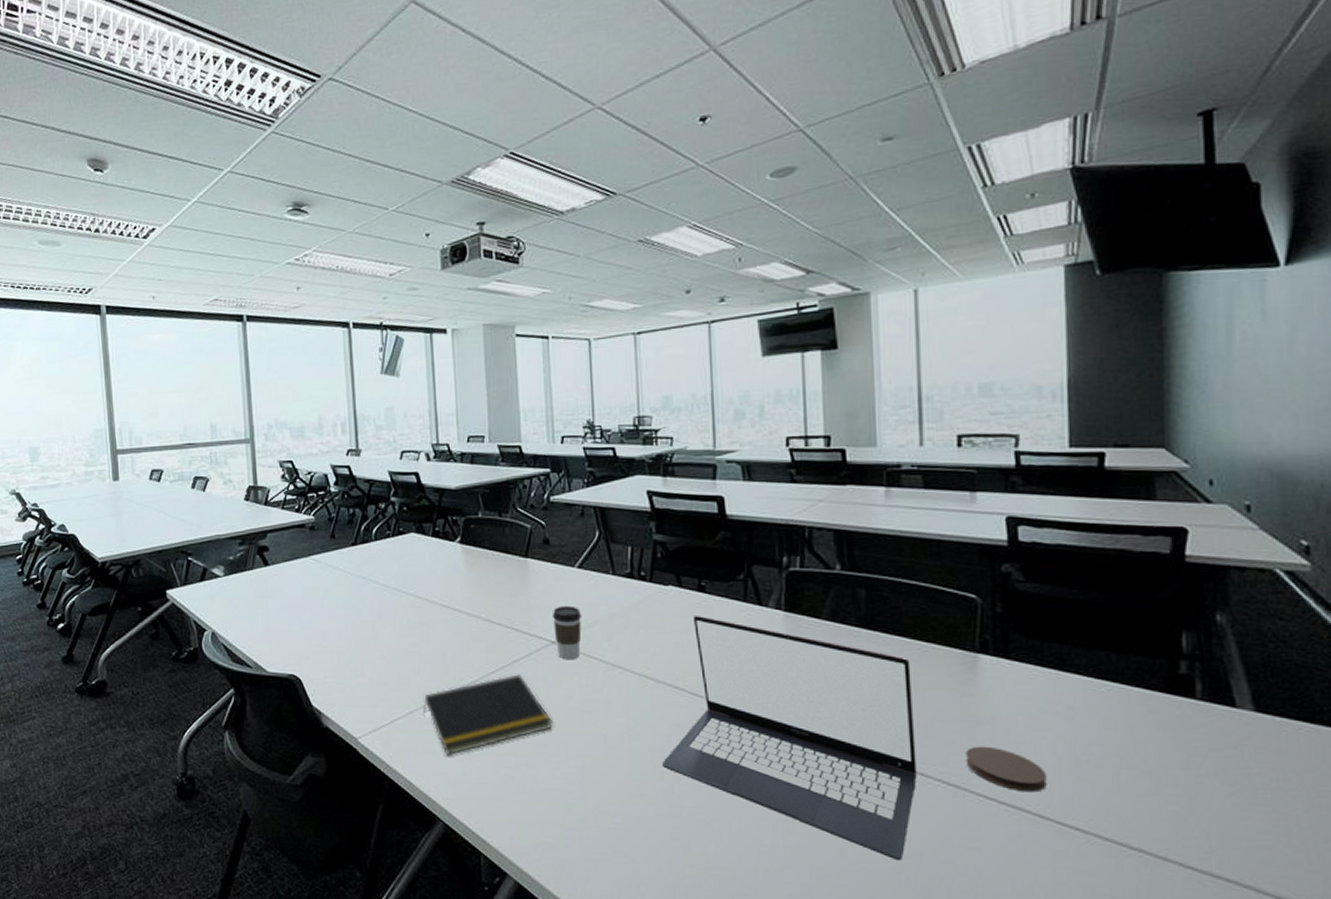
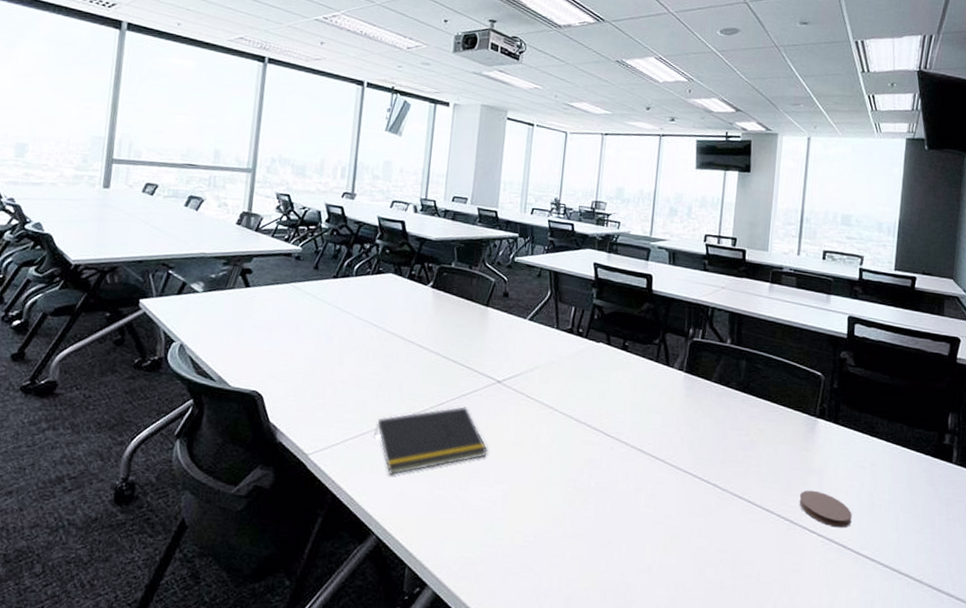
coffee cup: present [552,605,582,660] -> none [501,350,527,398]
laptop: present [662,615,917,861] -> none [573,369,770,580]

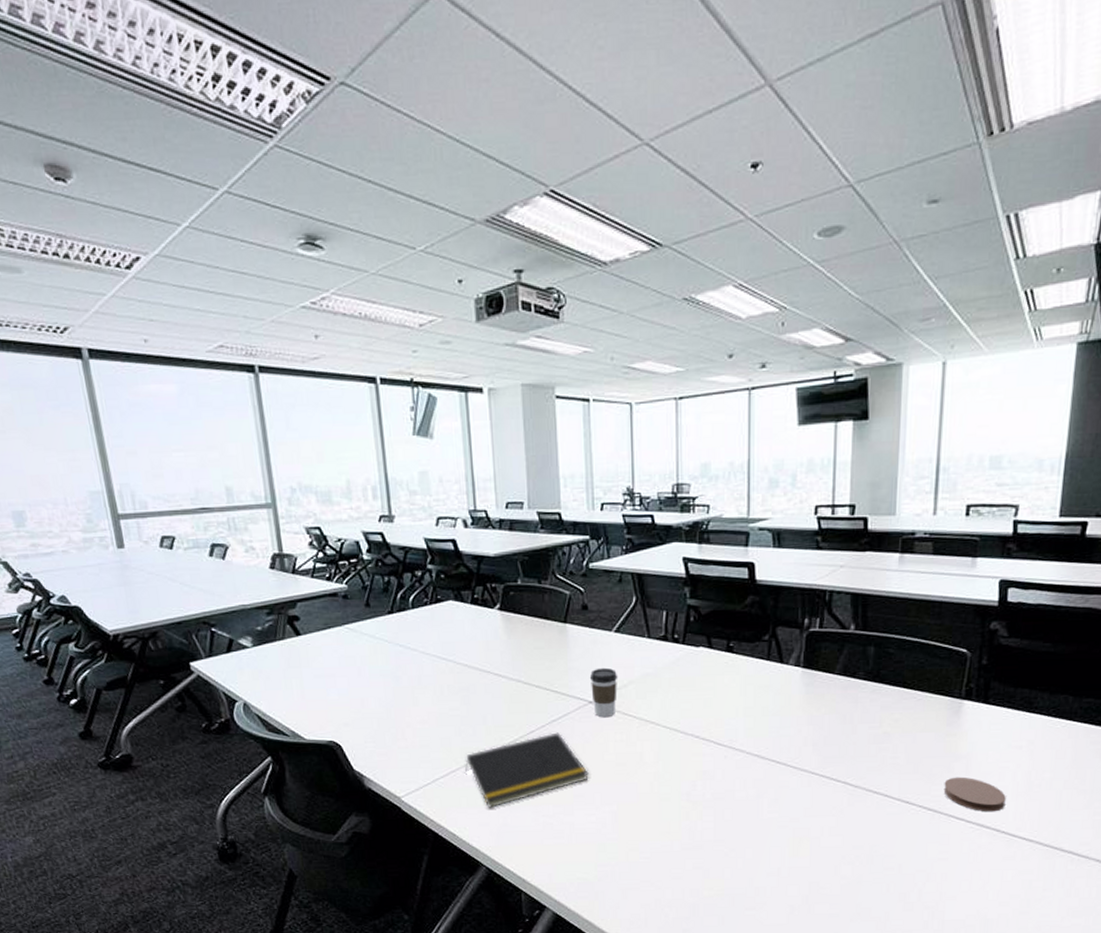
coffee cup: none [501,350,527,398] -> present [589,667,618,718]

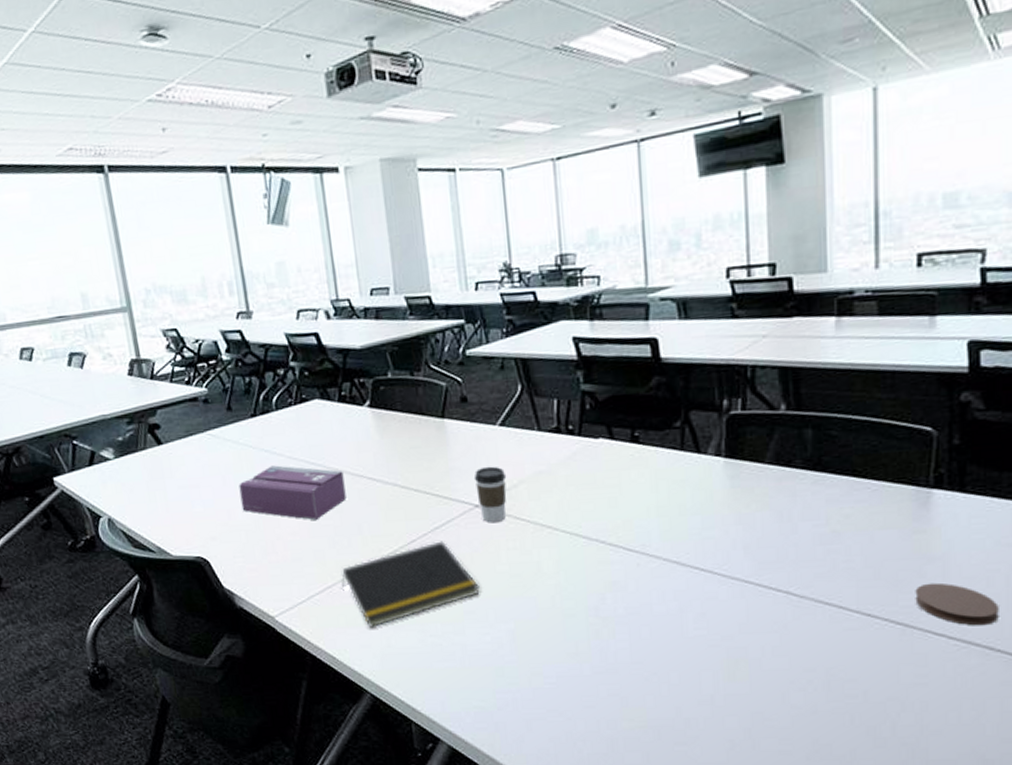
tissue box: none [373,659,474,711] -> present [238,465,347,521]

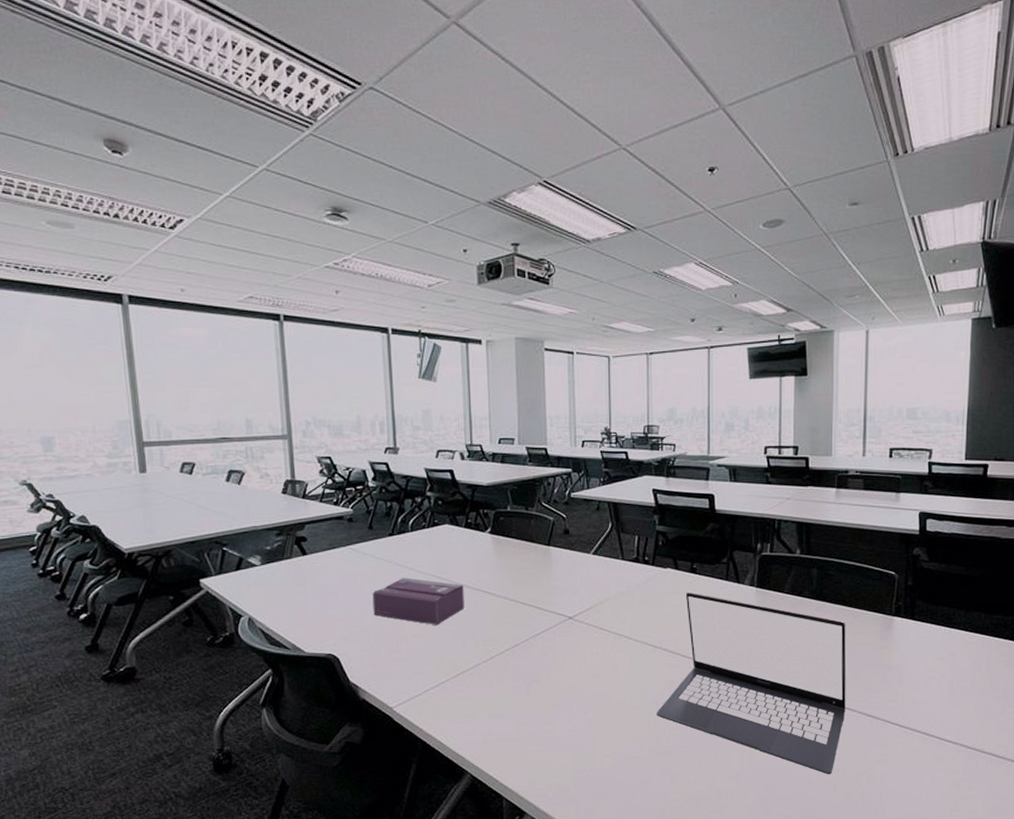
notepad: present [341,541,480,628] -> none [454,646,567,717]
coffee cup: present [473,466,507,523] -> none [569,586,595,632]
laptop: none [597,467,864,701] -> present [657,592,846,775]
coaster: present [915,582,999,626] -> none [880,685,933,718]

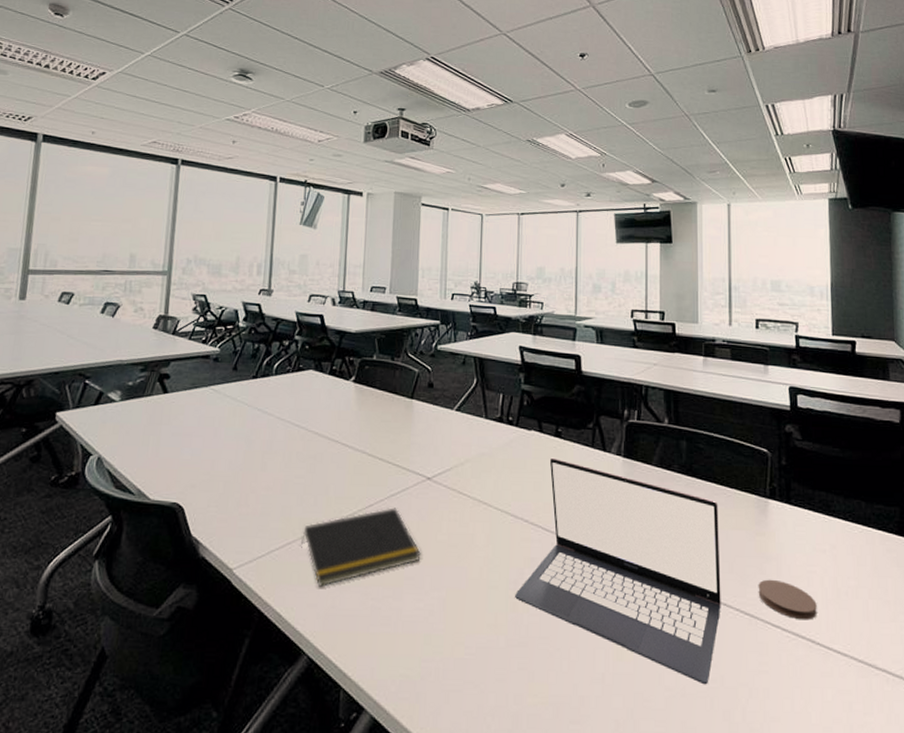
tissue box: present [372,577,464,626] -> none [226,423,322,478]
notepad: none [454,646,567,717] -> present [301,507,421,587]
coaster: none [880,685,933,718] -> present [758,579,817,620]

